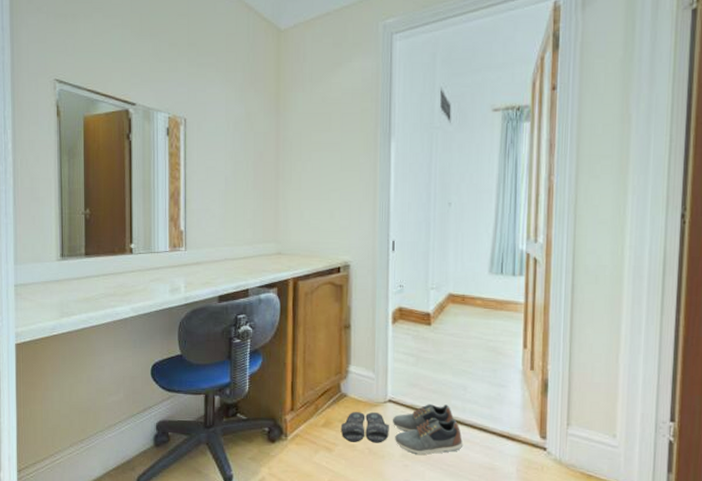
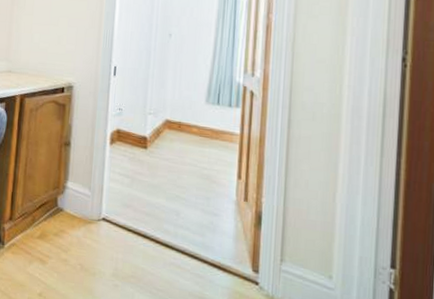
slippers: present [340,412,389,443] -> none [55,226,102,260]
shoe: present [392,404,463,455] -> none [105,226,173,277]

